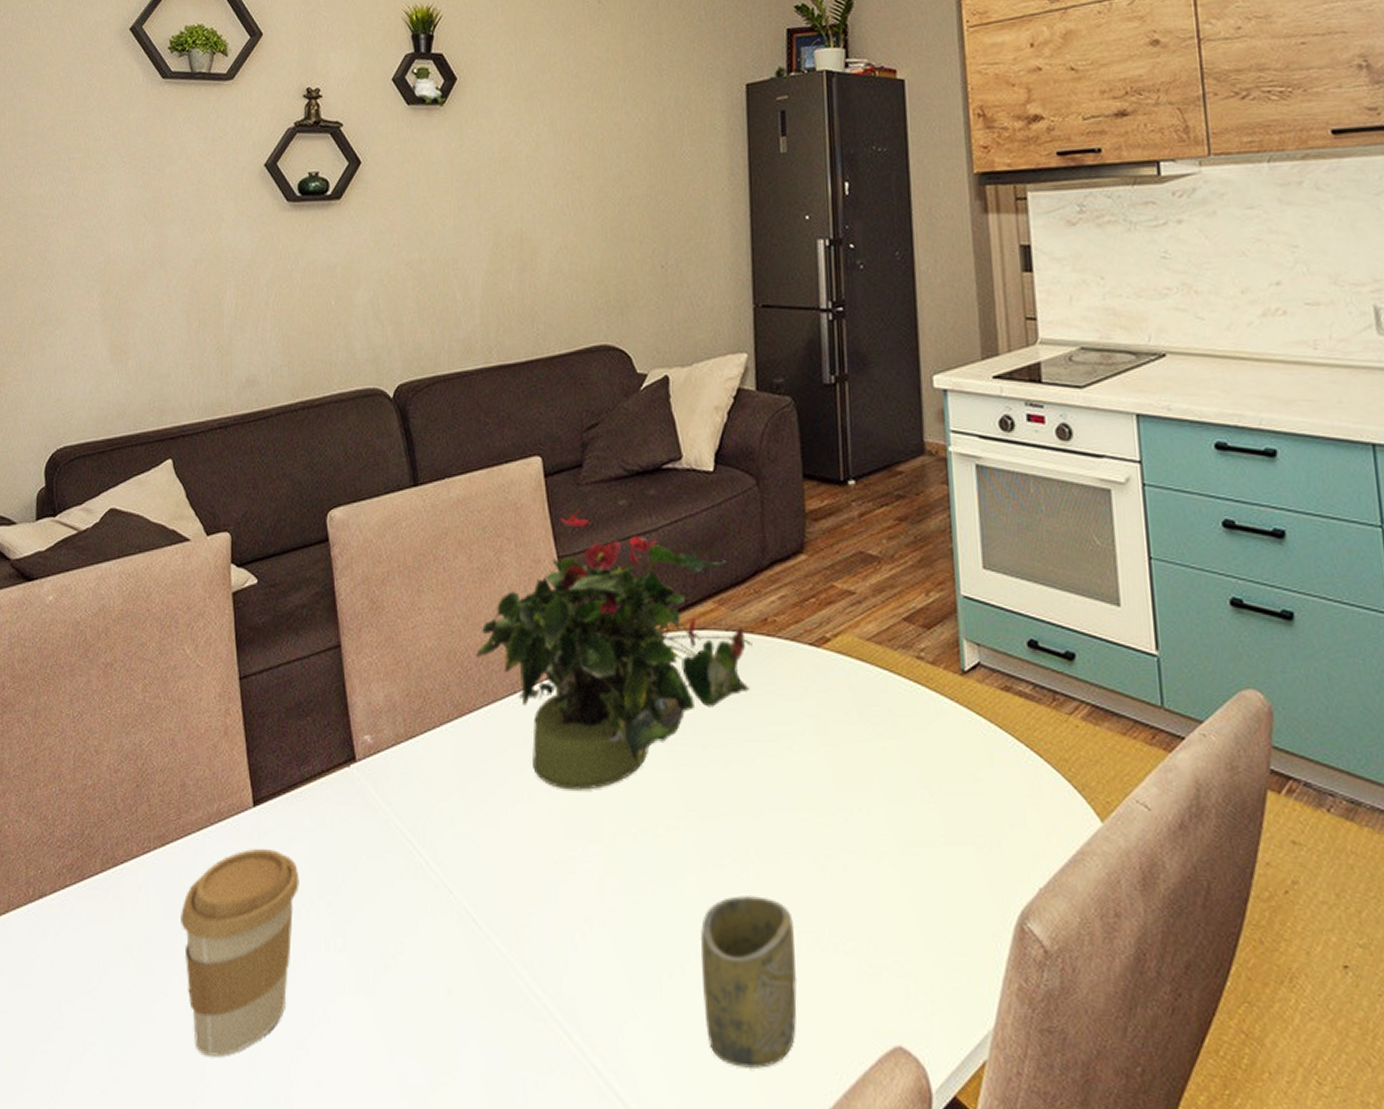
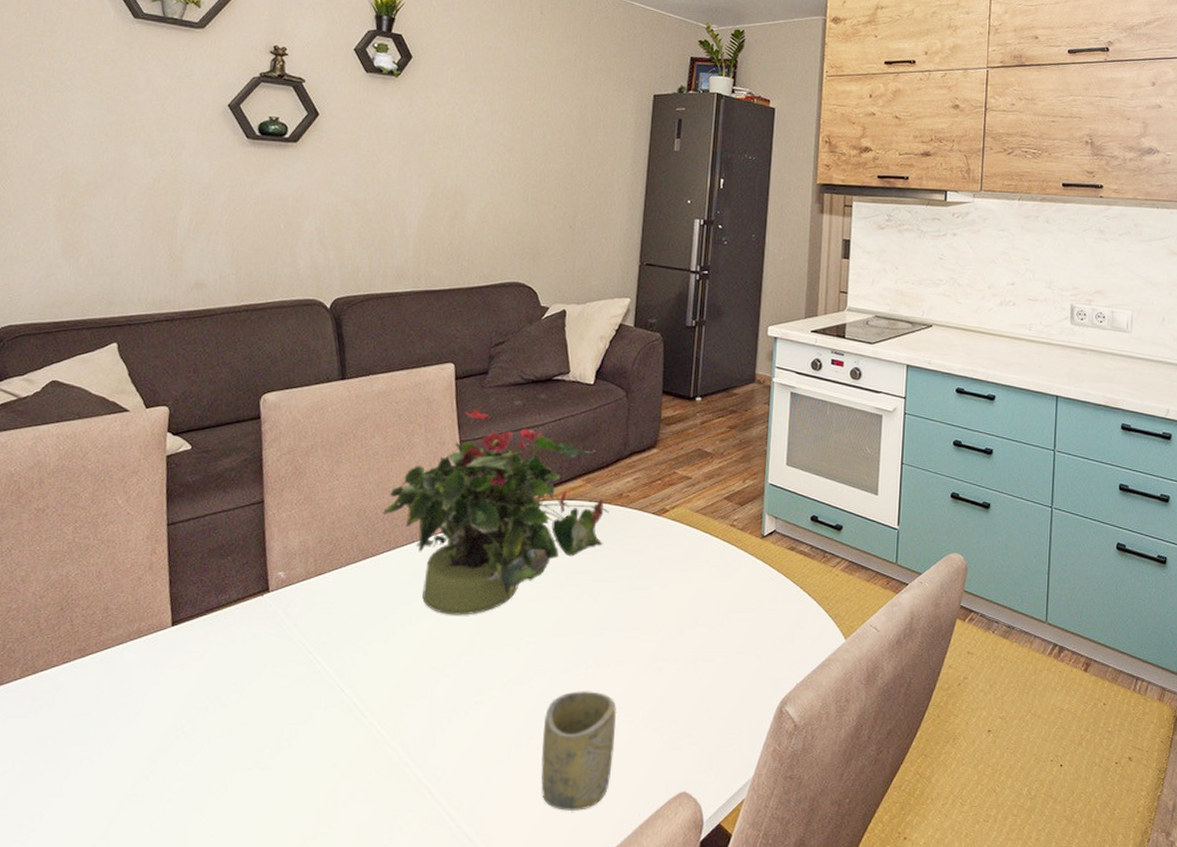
coffee cup: present [181,848,300,1056] -> none [95,658,210,820]

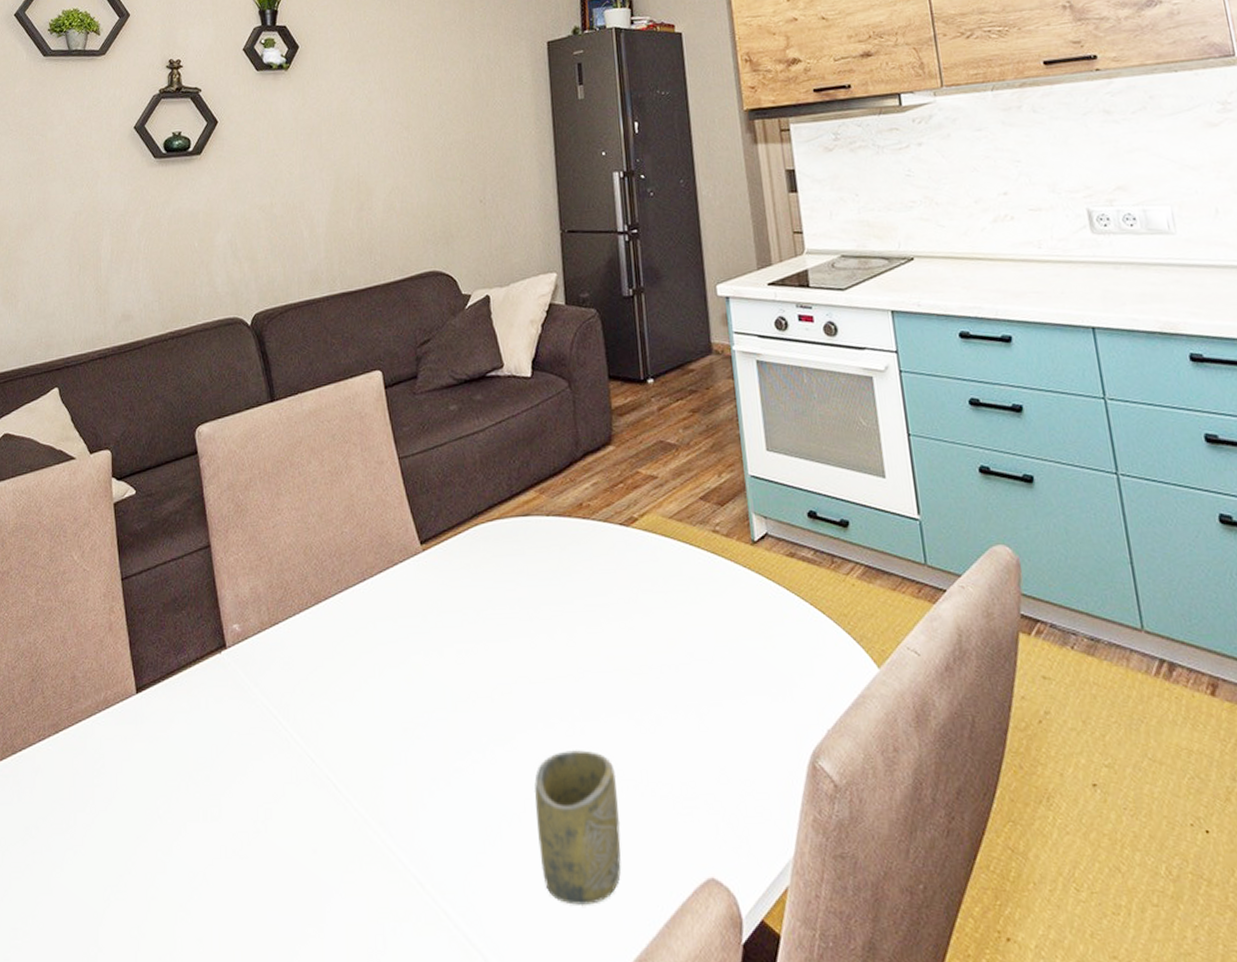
potted plant: present [382,405,609,615] -> none [328,415,571,664]

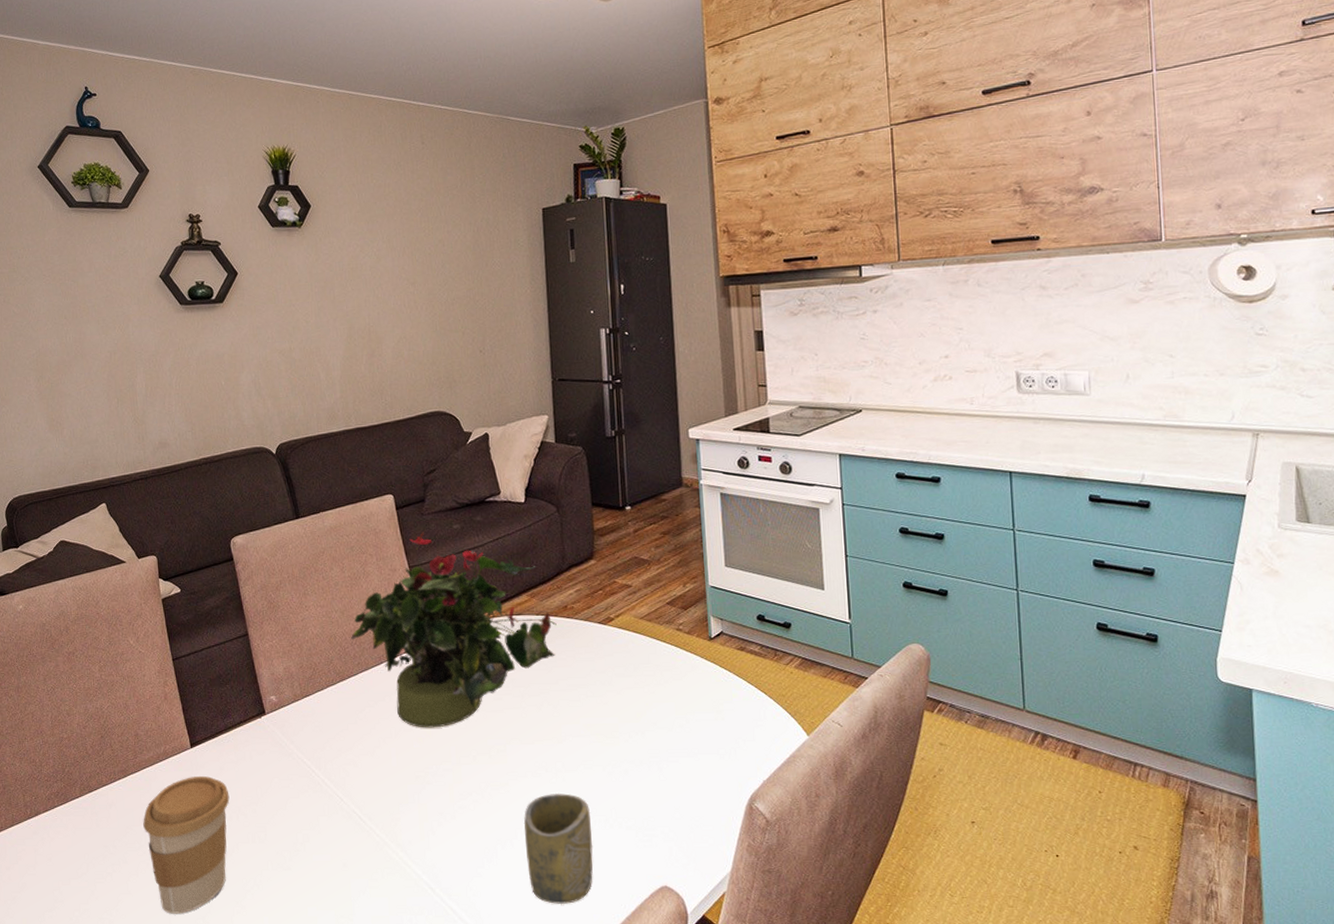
coffee cup: none [74,730,179,922] -> present [143,775,230,914]
potted plant: none [328,415,571,664] -> present [350,532,557,728]

